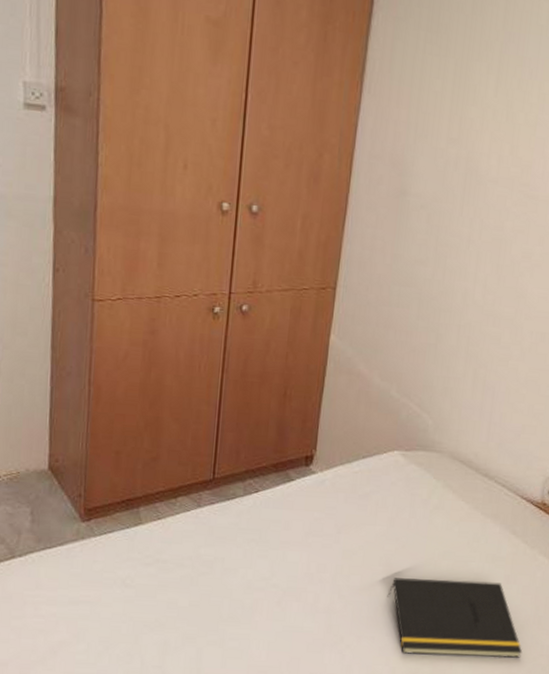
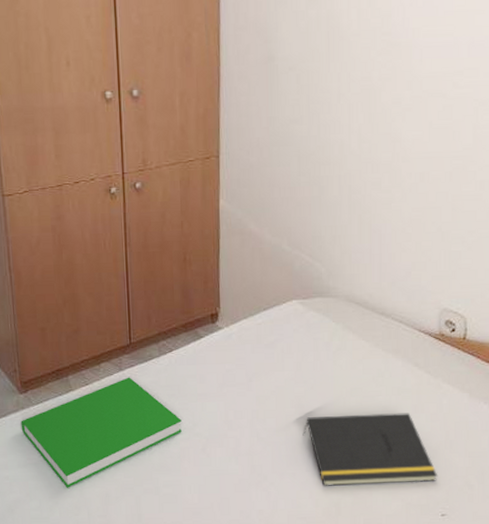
book: none [78,515,259,632] -> present [21,377,182,488]

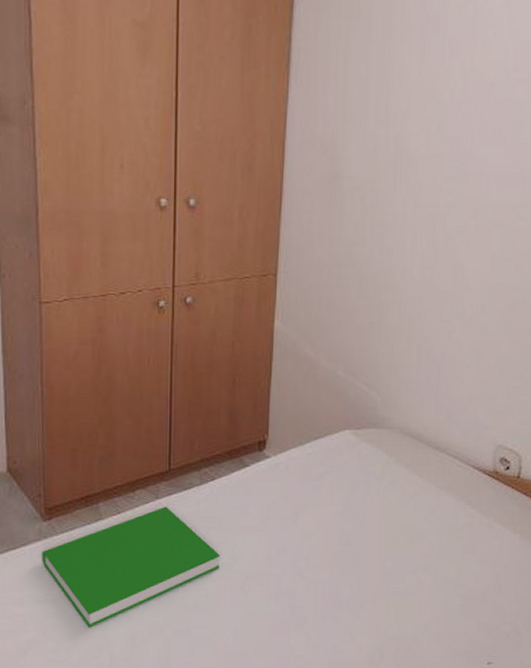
notepad: present [302,413,438,487] -> none [348,553,486,632]

